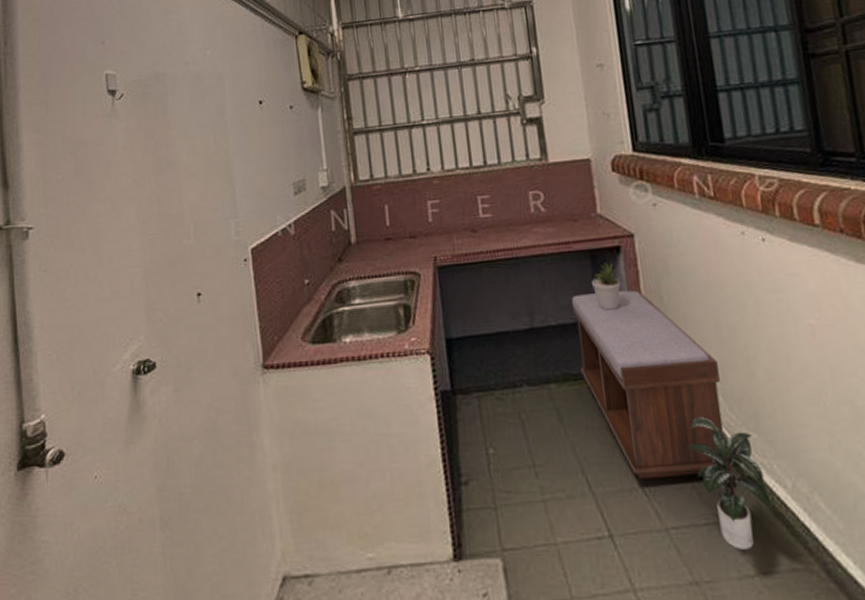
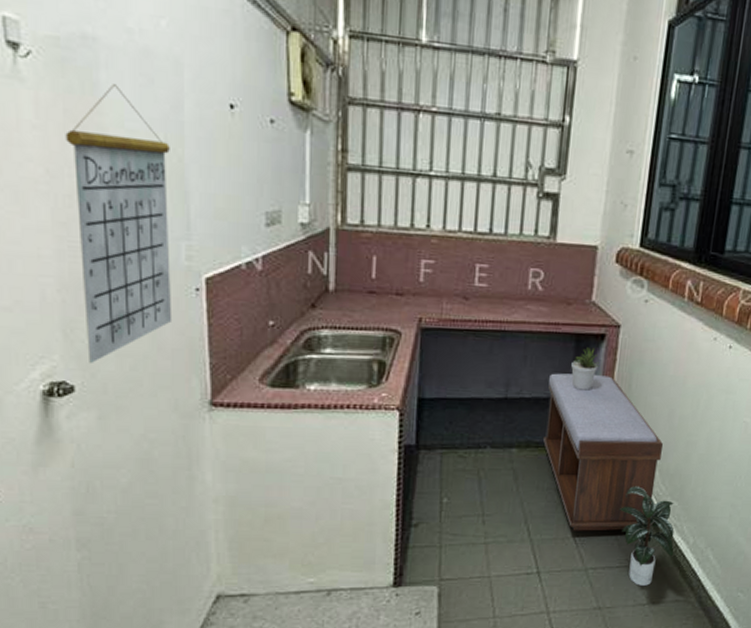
calendar: none [146,105,228,339] -> present [65,84,173,363]

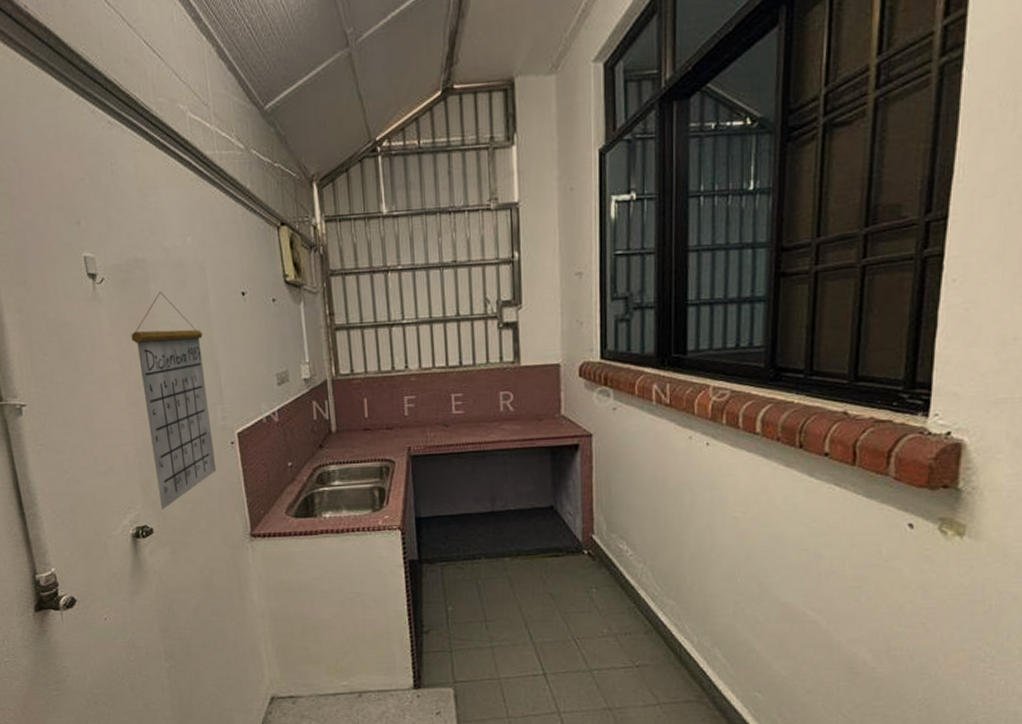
bench: present [543,373,663,531] -> none [529,483,651,633]
potted plant: present [571,347,600,391] -> none [550,458,577,499]
potted plant: present [619,486,675,586] -> none [615,587,679,686]

